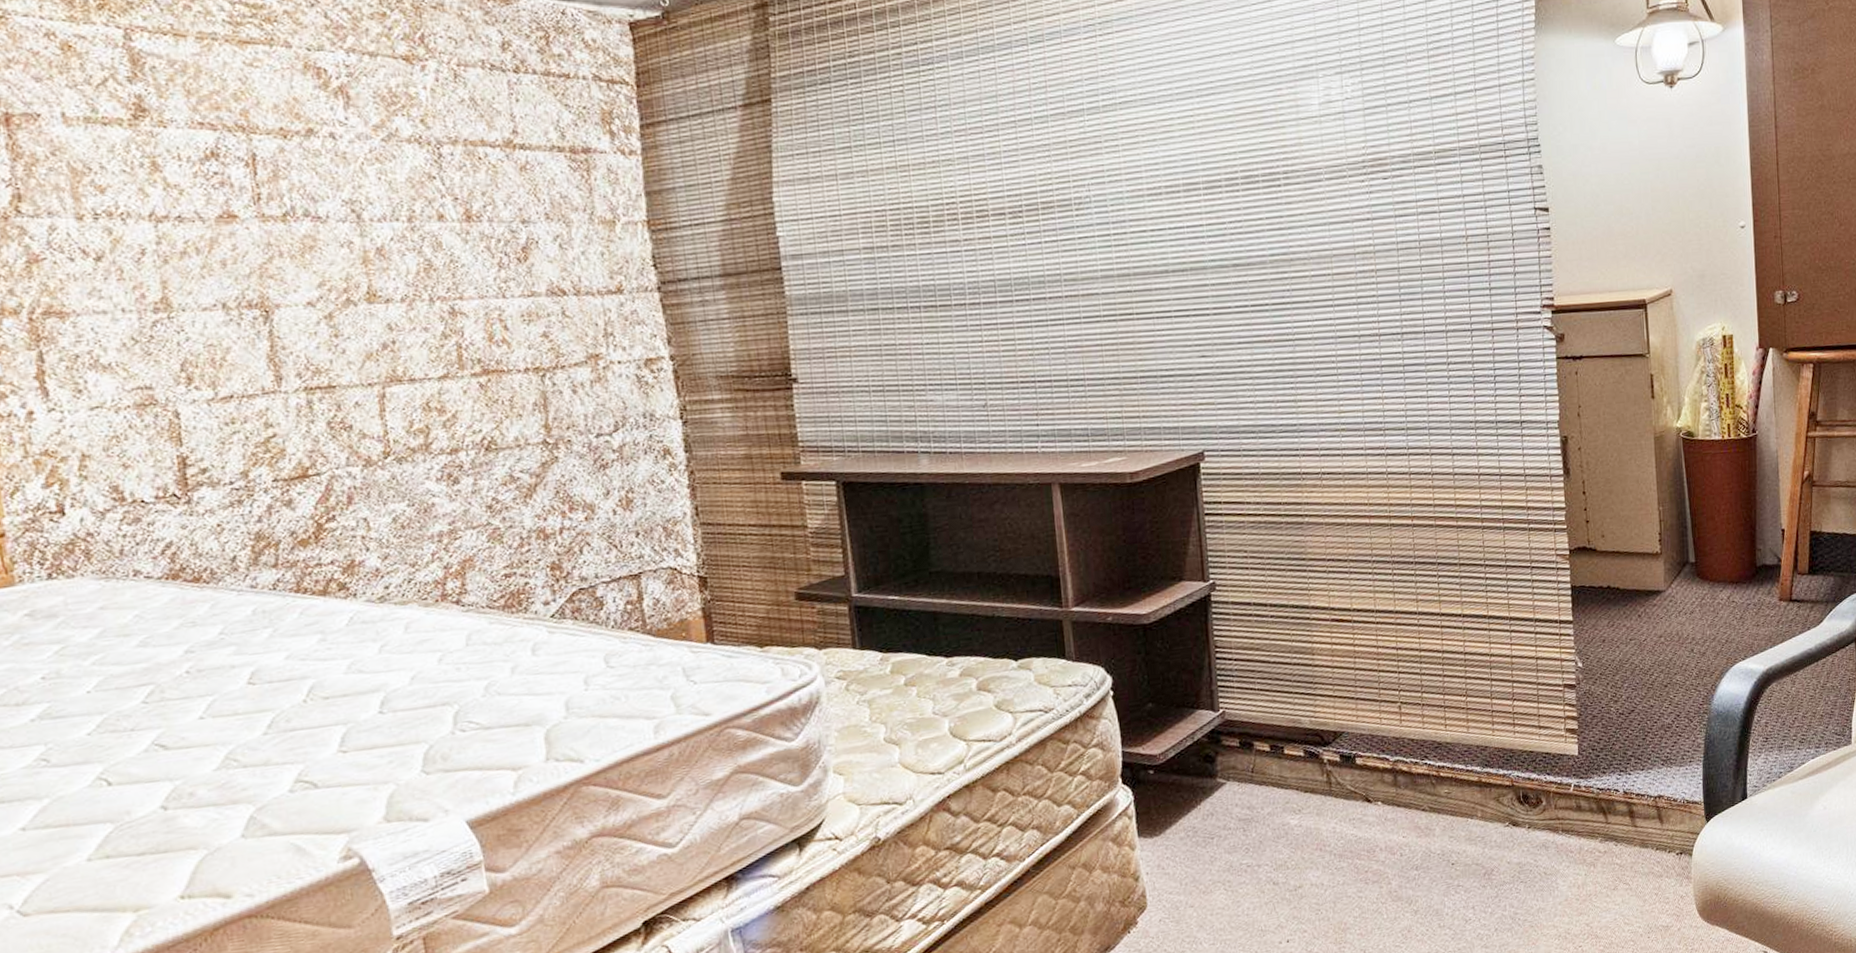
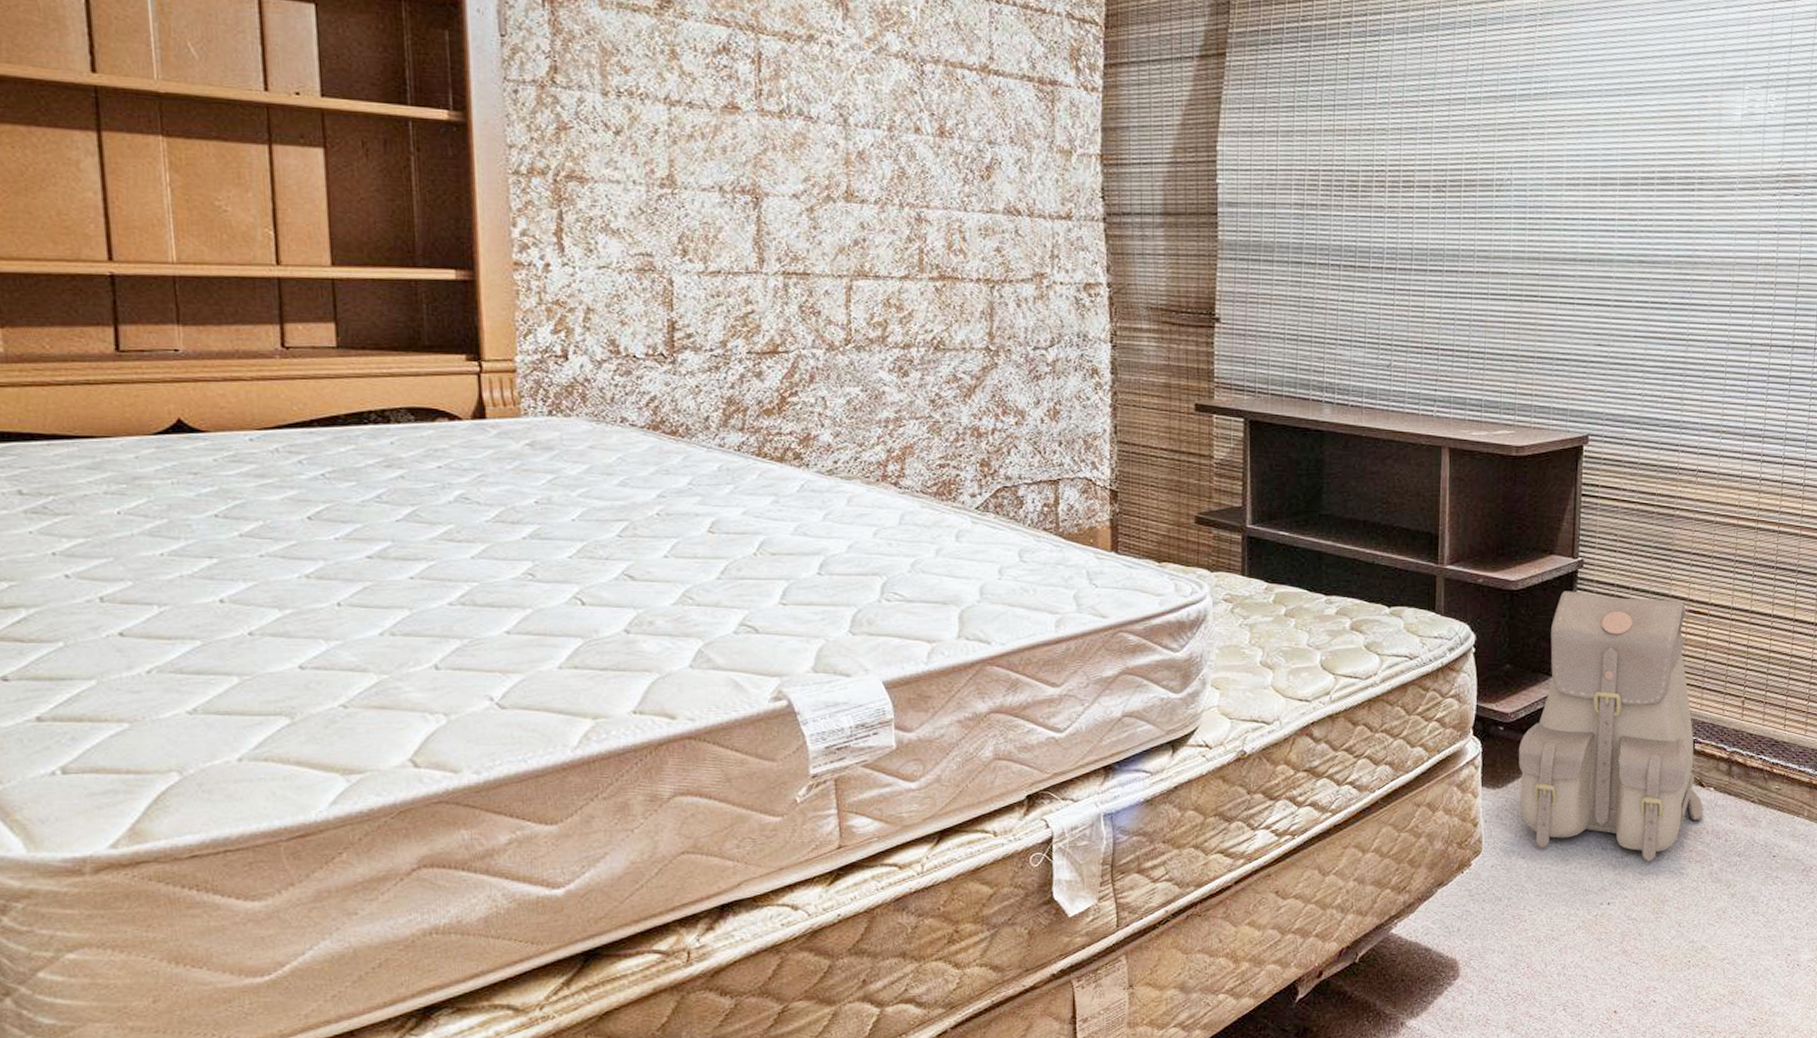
backpack: none [1171,611,1374,894] -> present [1518,591,1704,863]

